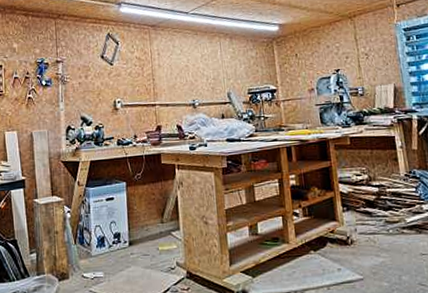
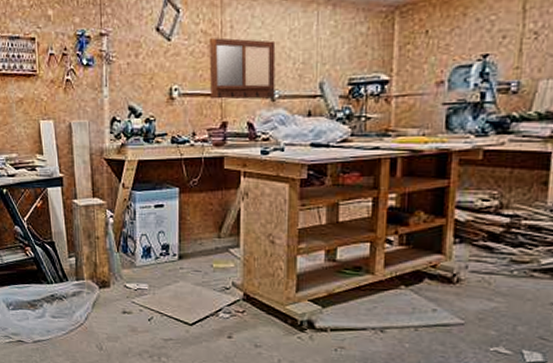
writing board: none [143,62,196,108] -> present [210,37,276,99]

